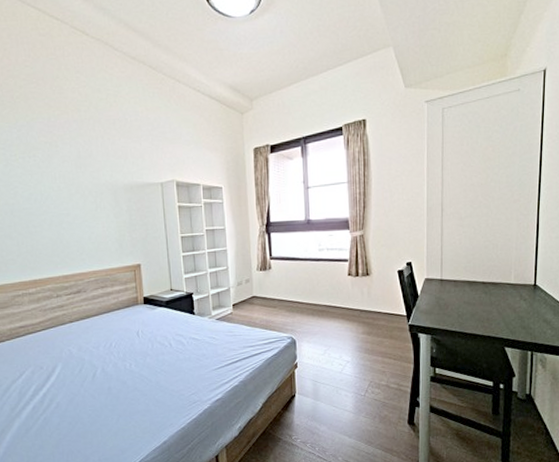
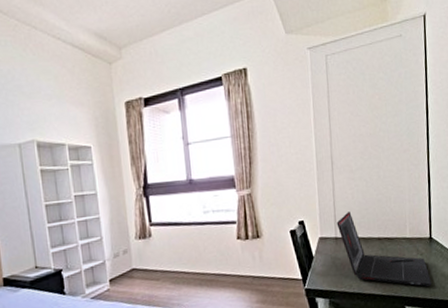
laptop: none [443,256,533,331] -> present [336,211,431,287]

